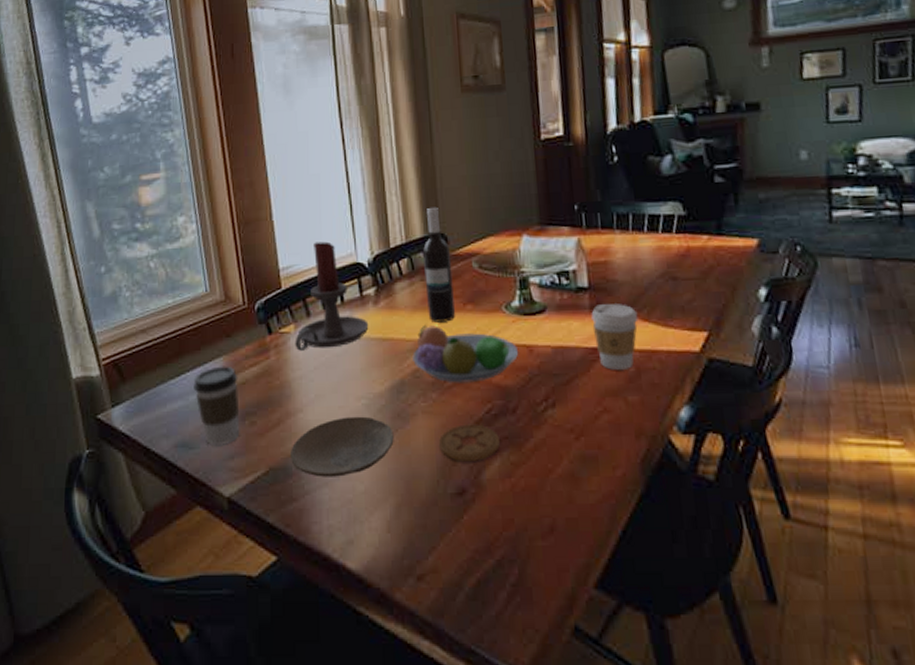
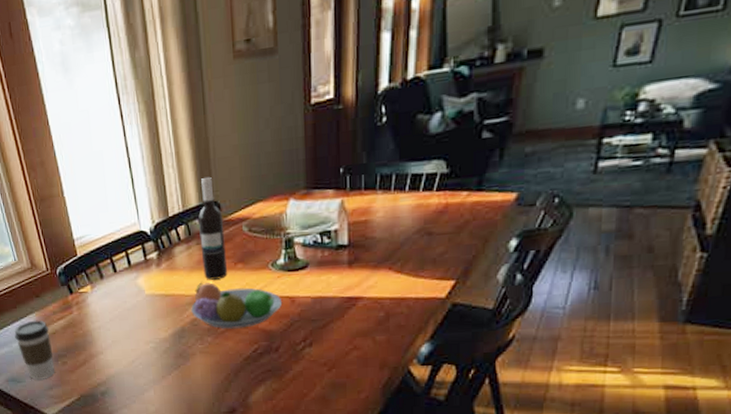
plate: present [291,416,394,477] -> none [96,356,178,402]
candle holder: present [295,241,369,351] -> none [92,213,153,307]
coaster: present [438,424,500,461] -> none [213,360,264,389]
coffee cup: present [591,304,638,370] -> none [349,258,392,315]

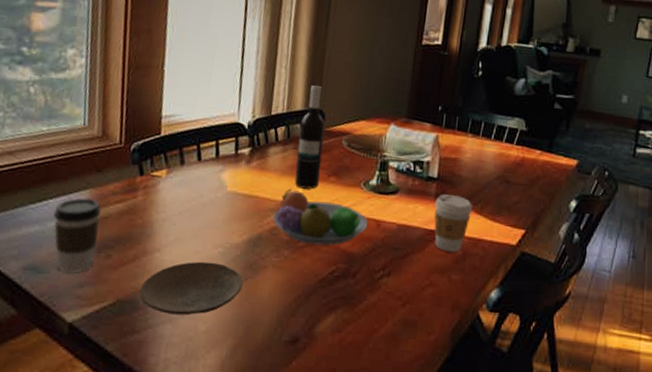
plate: none [96,356,178,402] -> present [139,261,243,316]
coffee cup: none [349,258,392,315] -> present [434,194,473,252]

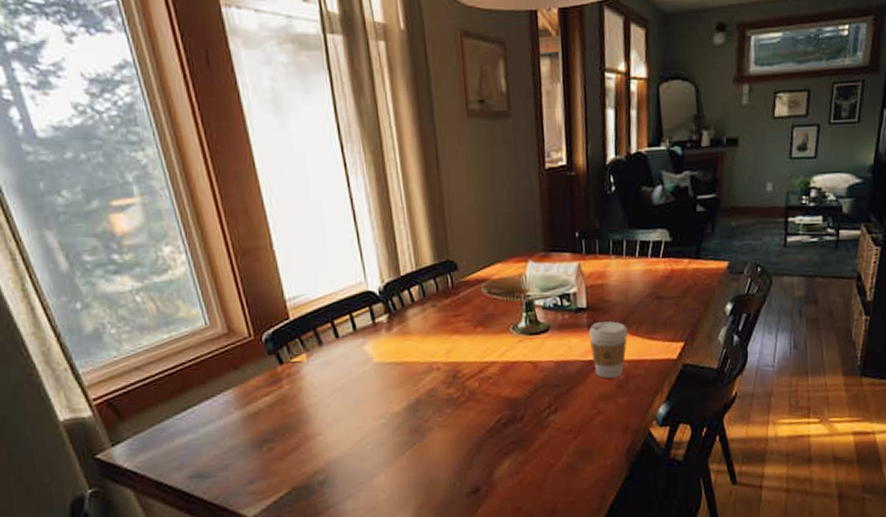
coffee cup: present [53,197,102,274] -> none [202,397,258,474]
plate: present [139,261,243,316] -> none [312,434,413,491]
fruit bowl: present [273,188,368,246] -> none [427,347,525,399]
wine bottle: present [294,84,325,189] -> none [433,234,467,345]

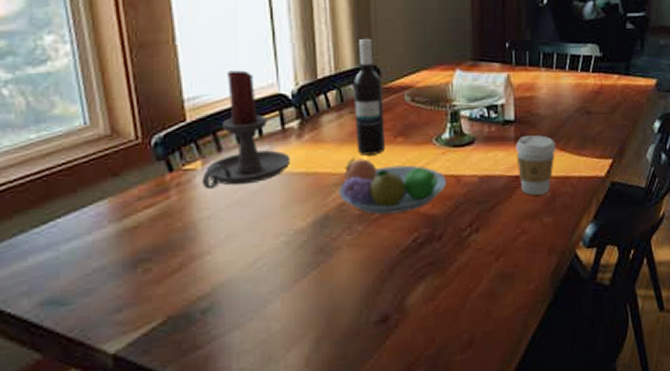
candle holder: none [308,270,383,379] -> present [202,70,291,189]
fruit bowl: none [427,347,525,399] -> present [338,158,447,215]
wine bottle: none [433,234,467,345] -> present [354,38,386,156]

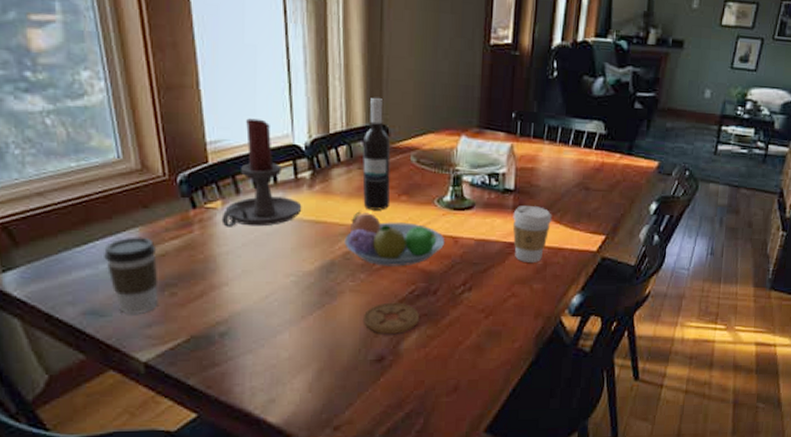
coffee cup: none [66,209,130,300] -> present [104,236,159,315]
coaster: none [362,252,424,290] -> present [362,302,419,334]

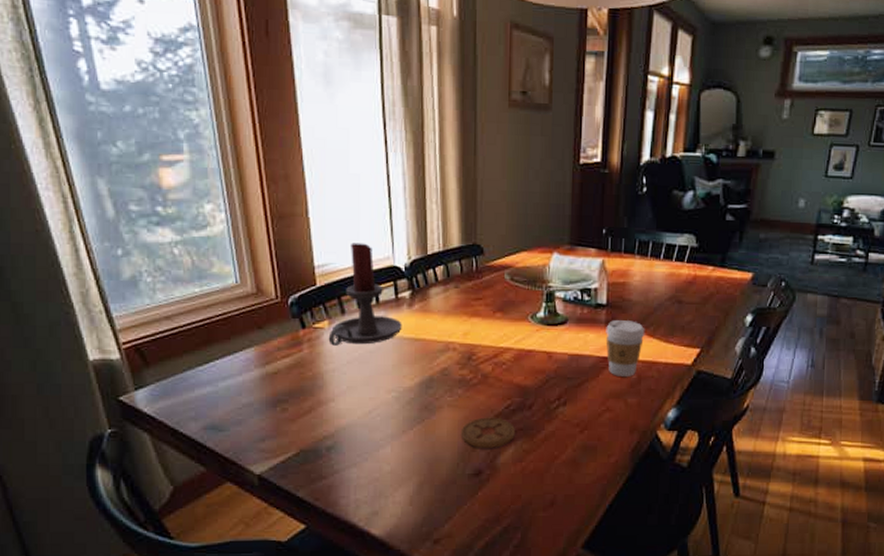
coffee cup: present [104,236,159,315] -> none [223,356,271,430]
fruit bowl: present [344,211,445,267] -> none [442,328,540,382]
wine bottle: present [362,97,391,210] -> none [459,218,486,327]

